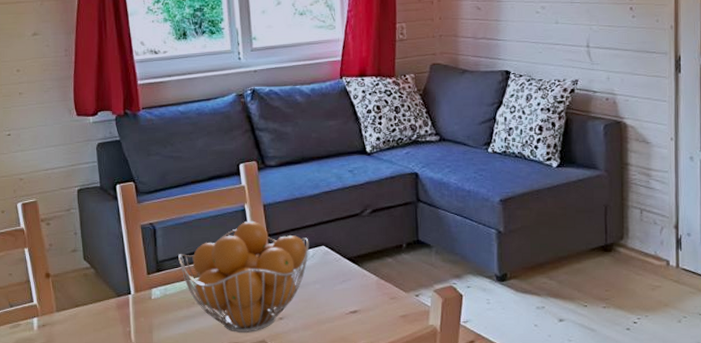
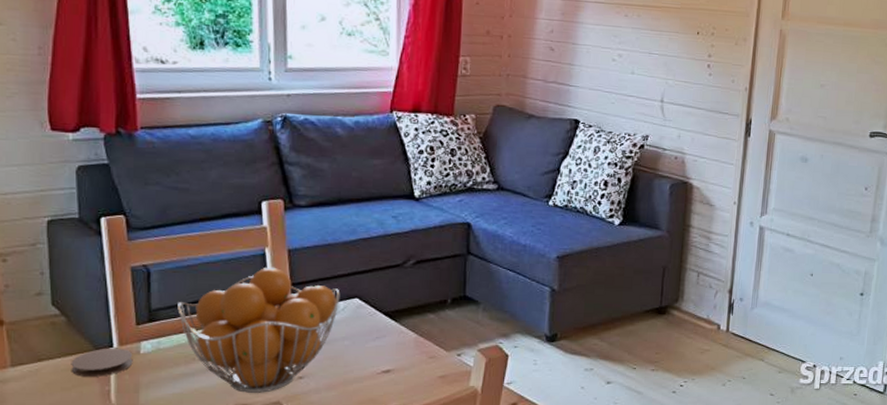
coaster: none [100,294,147,319] -> present [71,348,133,377]

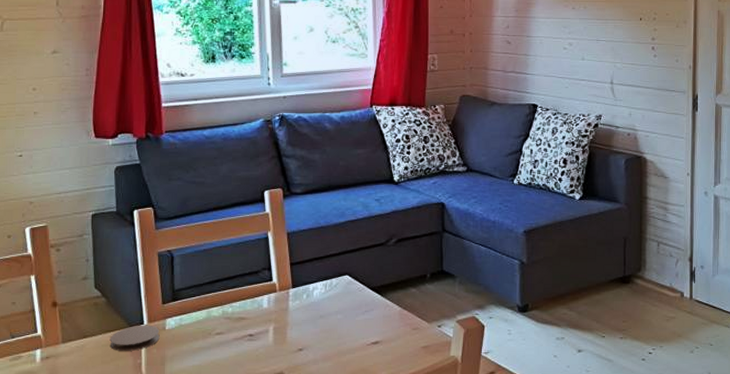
fruit basket: present [177,267,340,393] -> none [196,249,333,364]

